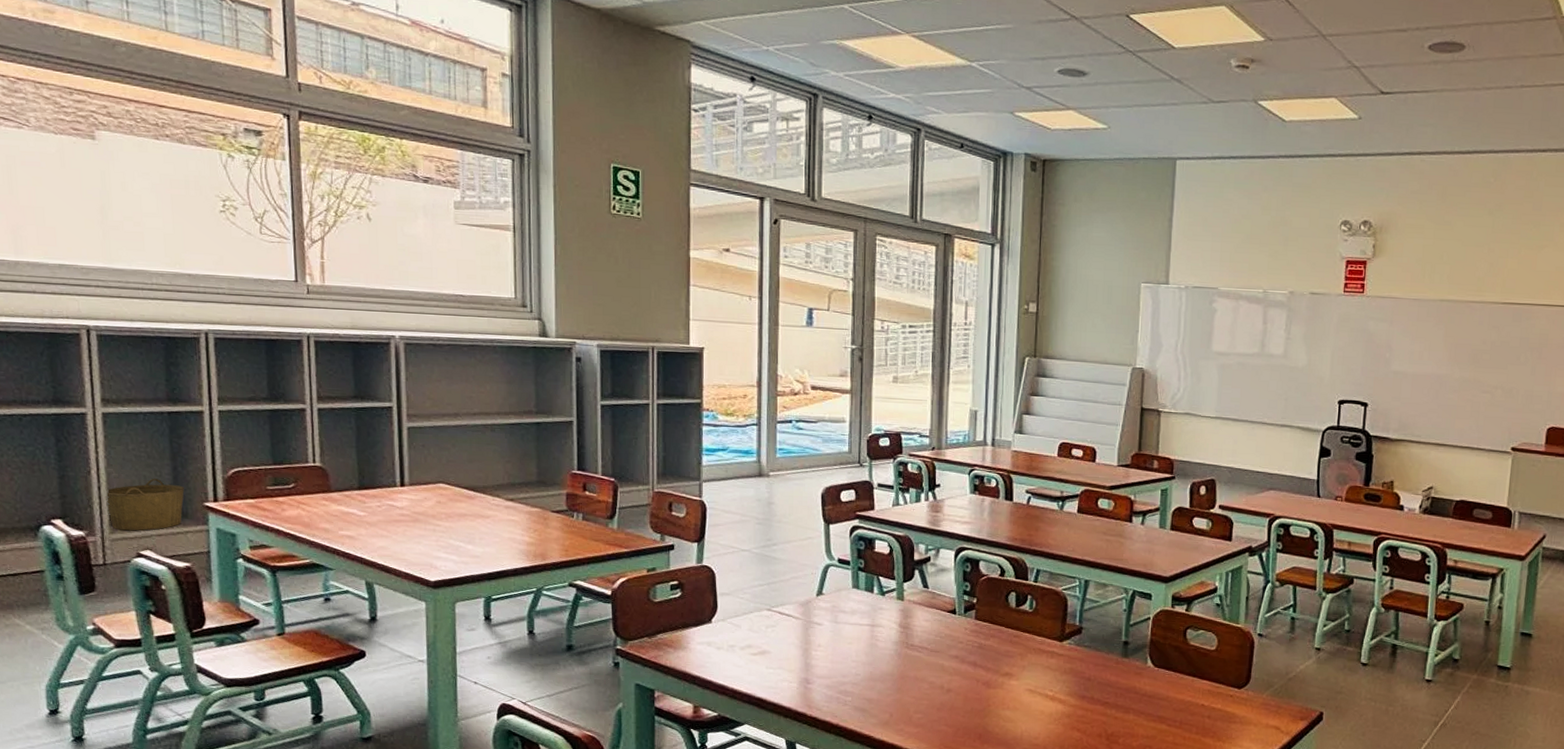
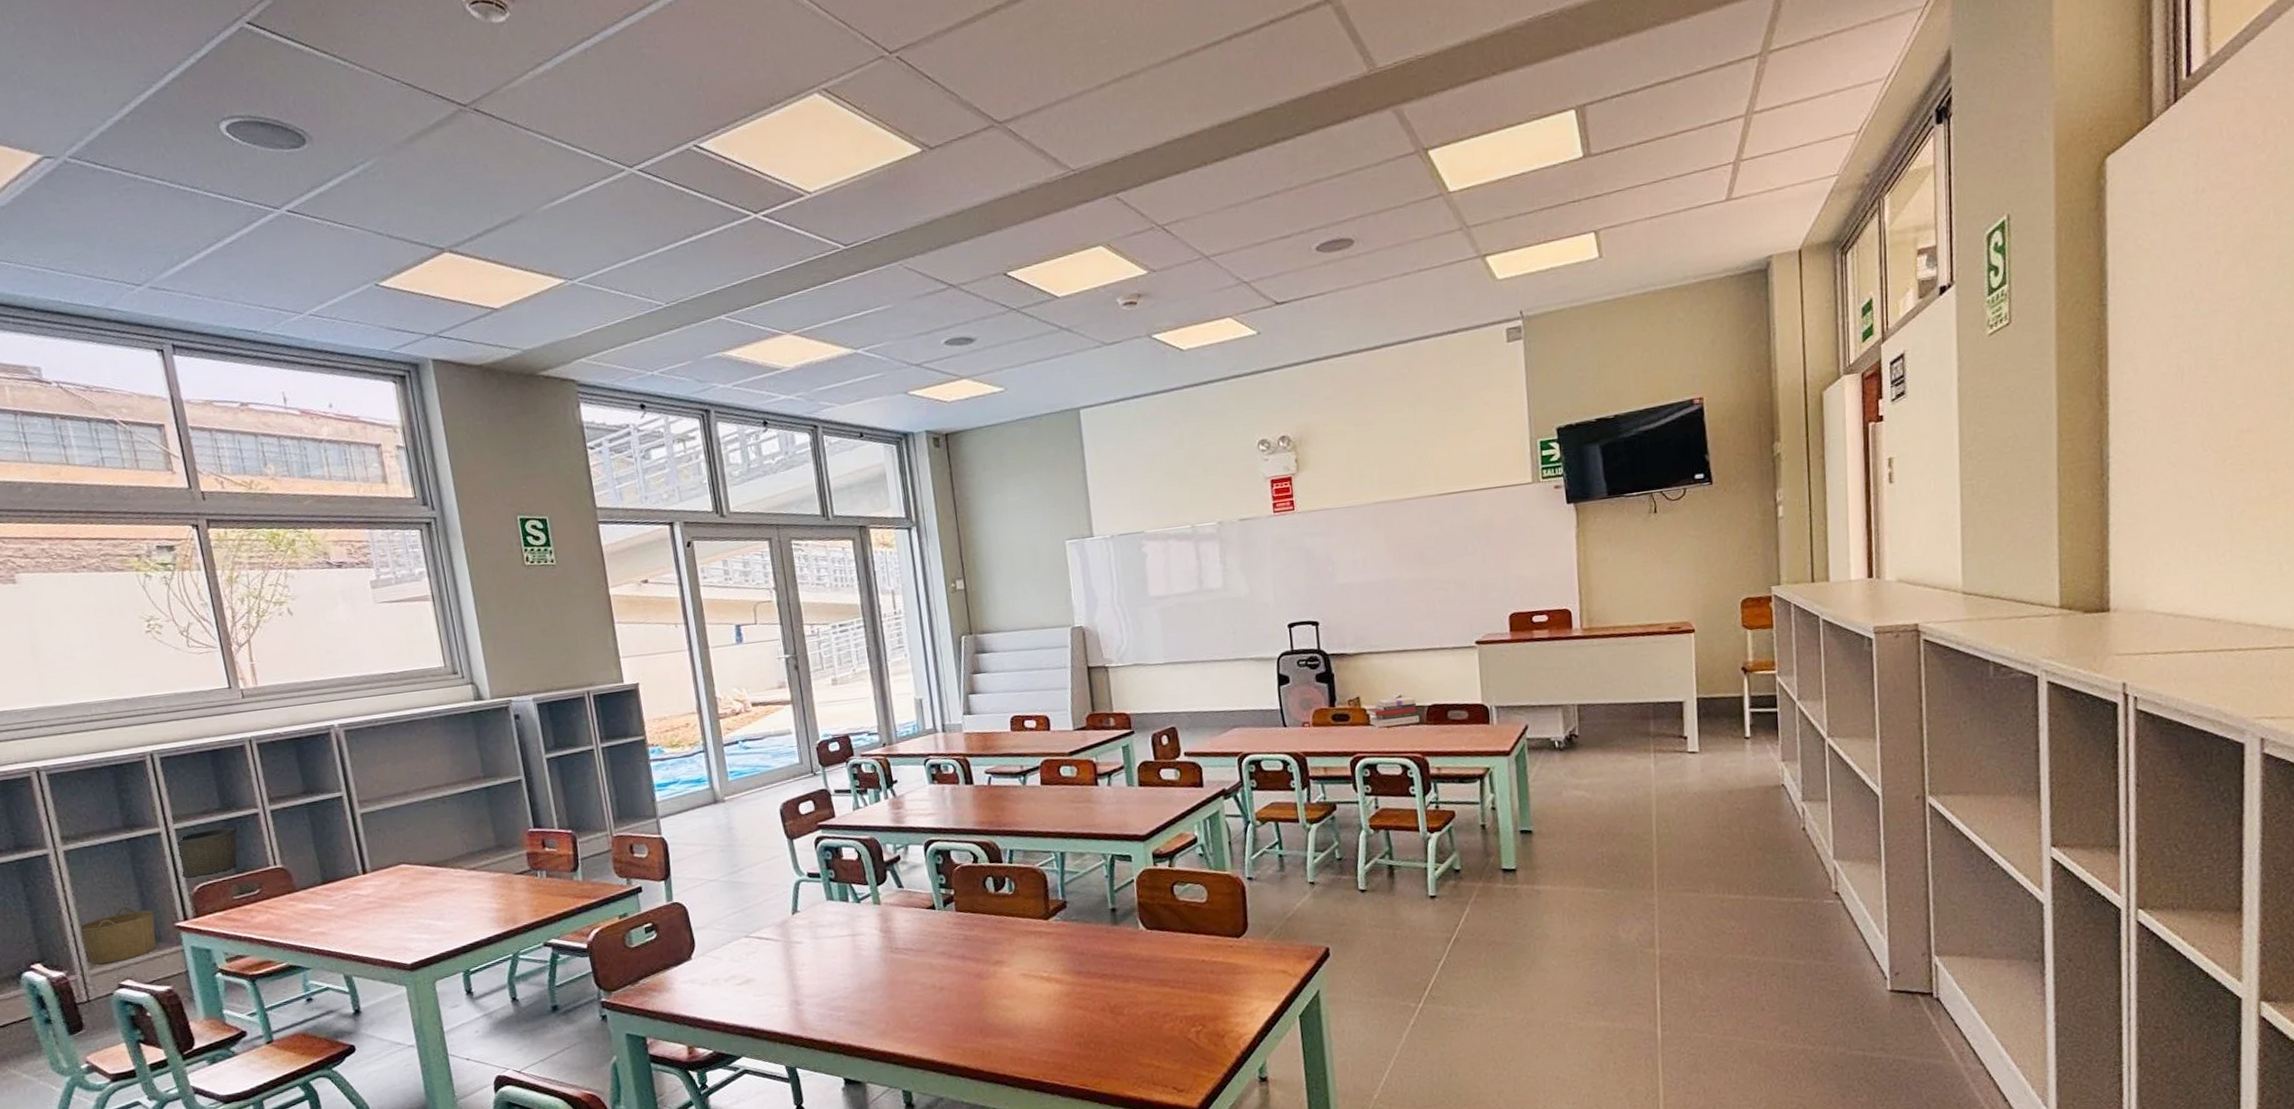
basket: none [217,417,281,461] -> present [177,827,237,878]
books: none [1397,487,1446,517] -> present [1366,696,1420,729]

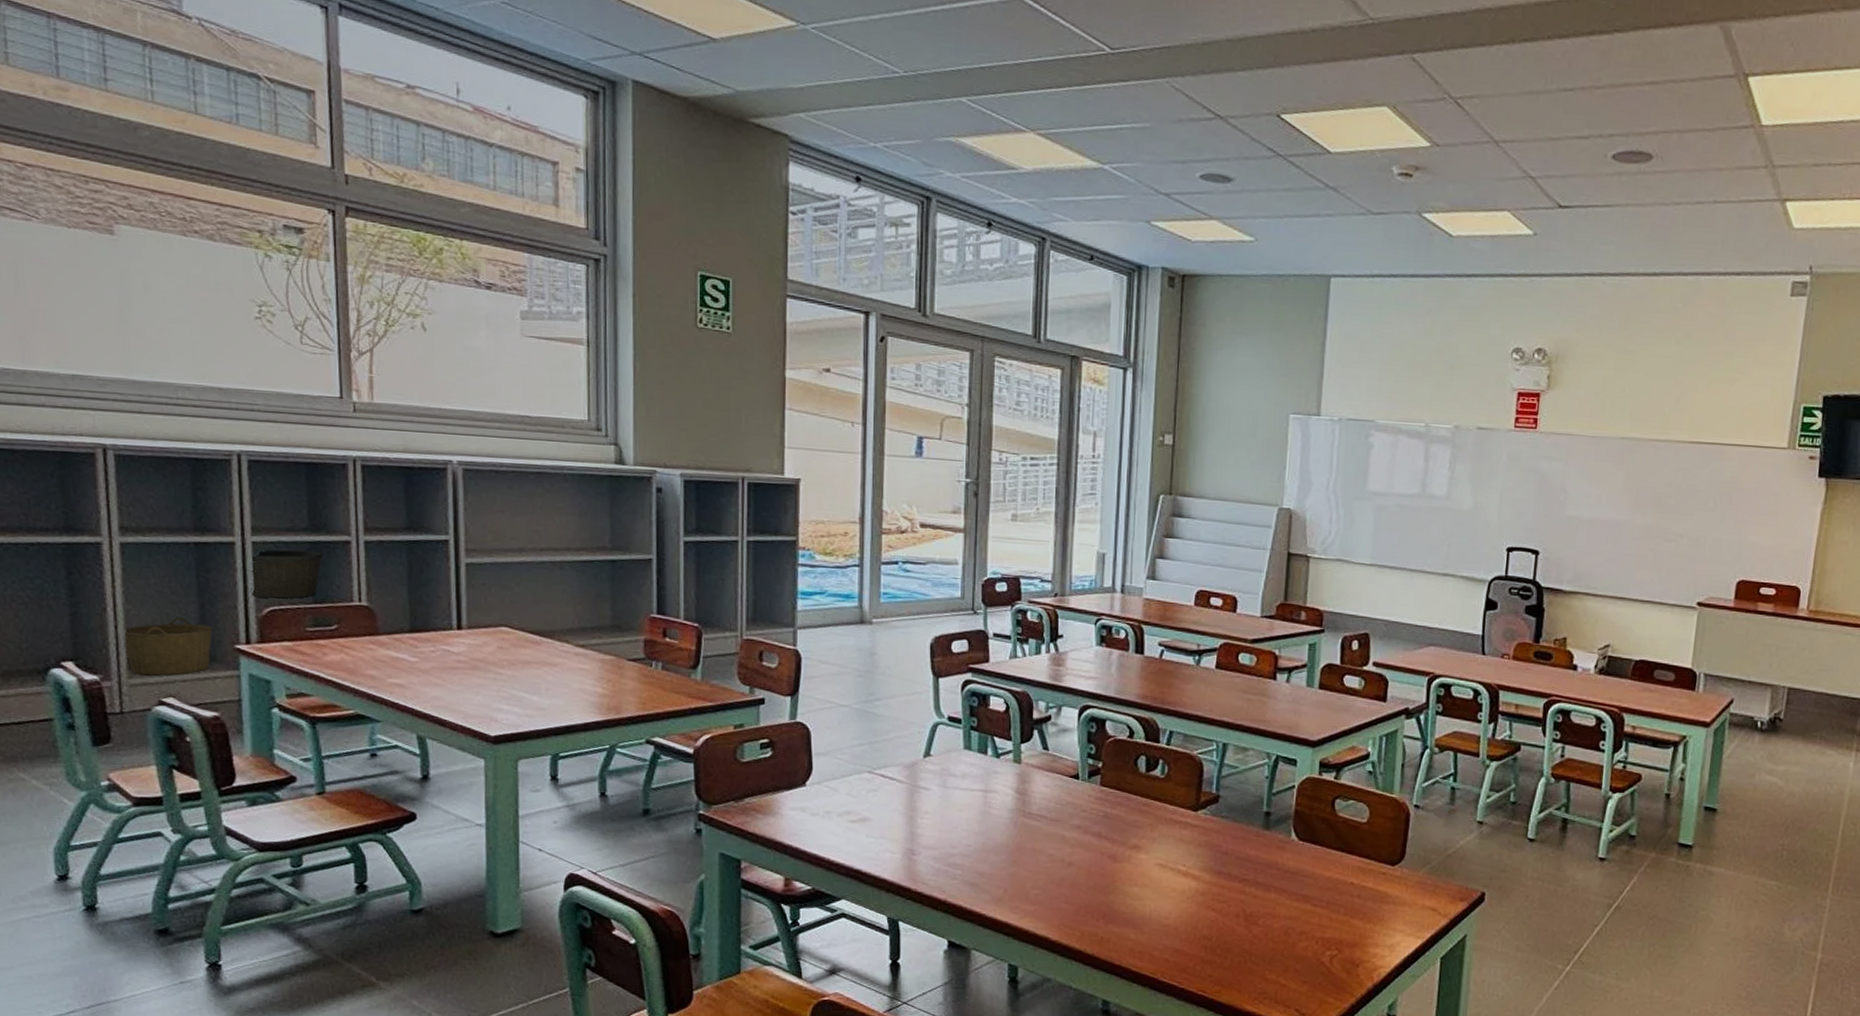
books: present [1366,696,1420,729] -> none [1570,644,1625,678]

